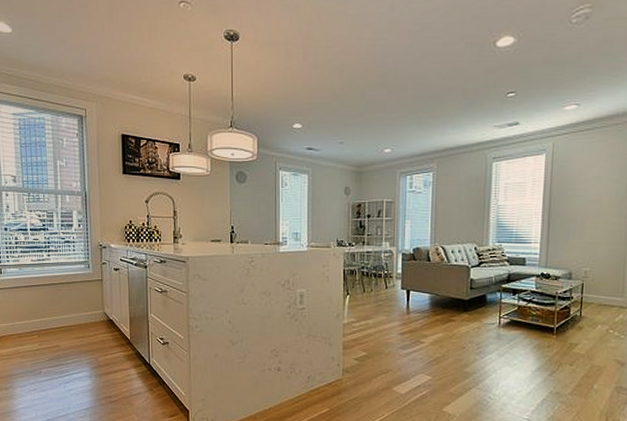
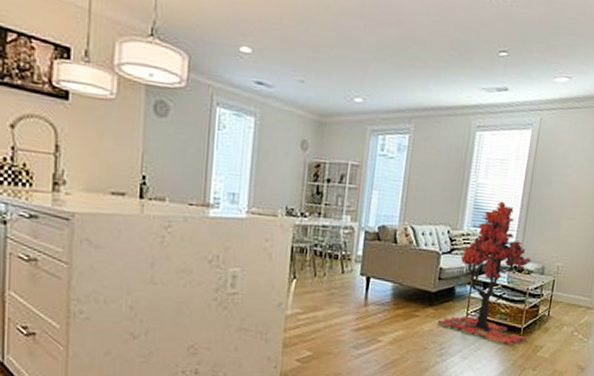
tree: none [472,218,561,345] -> present [437,201,531,347]

